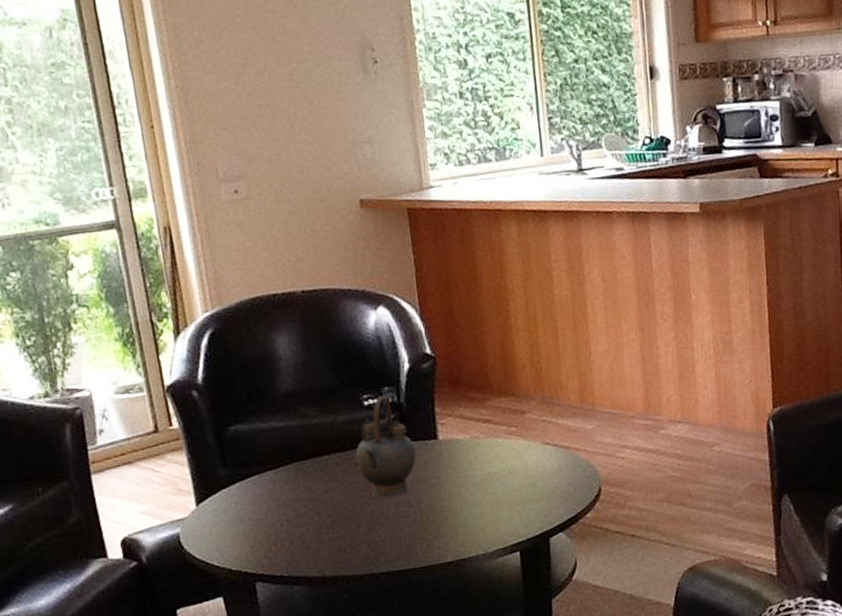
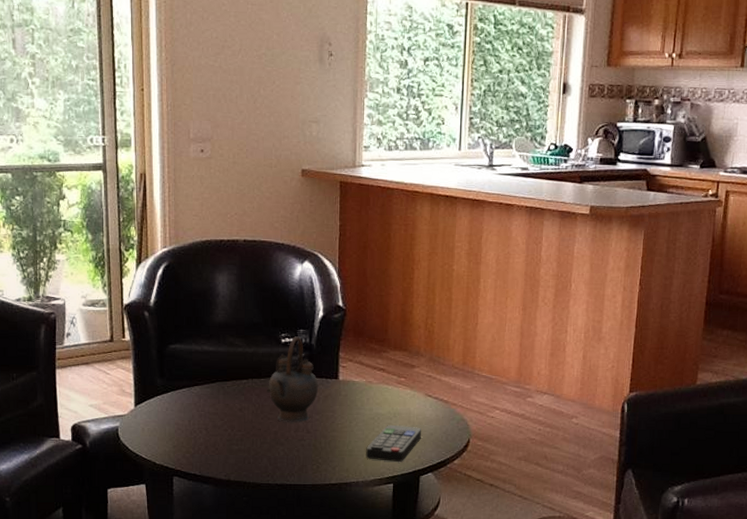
remote control: none [482,481,545,527] -> present [366,424,422,462]

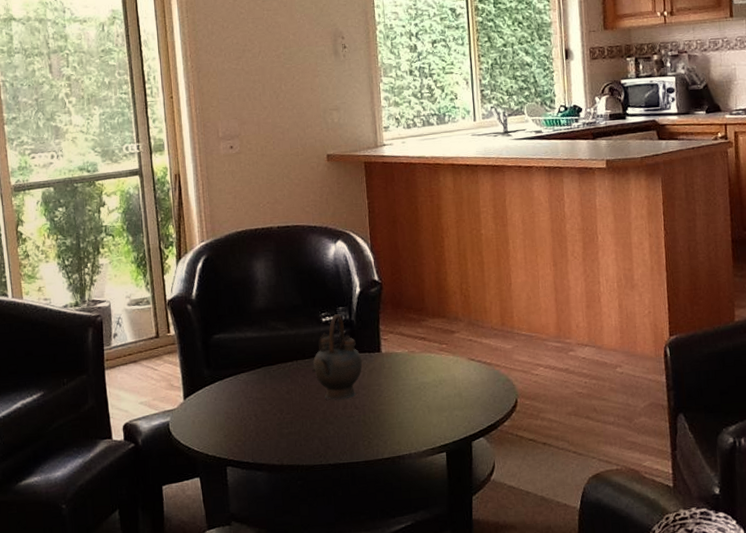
remote control: present [366,424,422,462] -> none [415,392,469,430]

